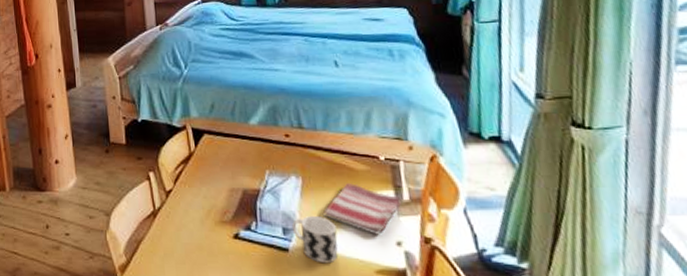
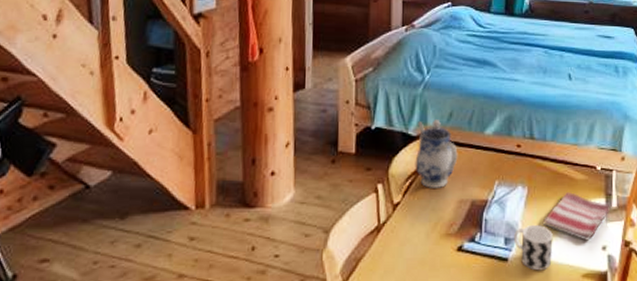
teapot: none [181,111,225,177] -> present [415,120,458,188]

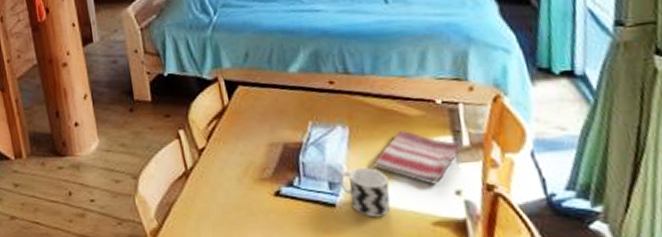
teapot: present [415,120,458,188] -> none [212,61,262,132]

